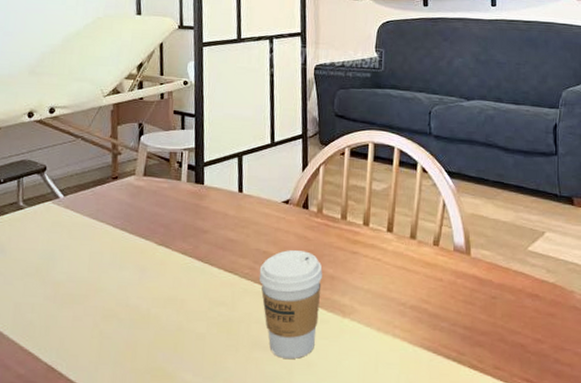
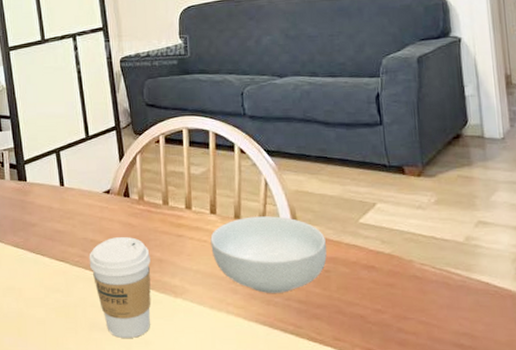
cereal bowl: none [384,237,496,318] -> present [210,216,327,293]

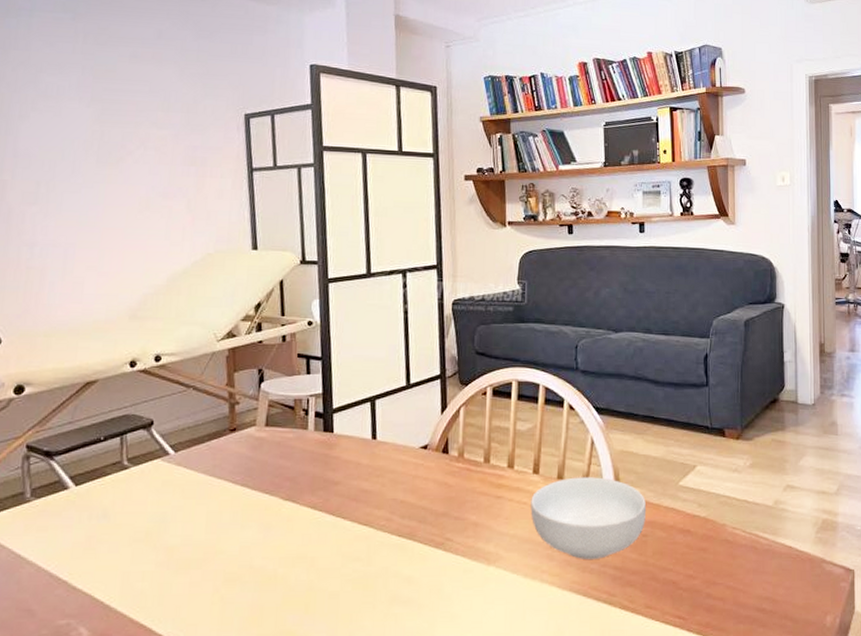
coffee cup: present [89,237,151,338] -> none [396,498,465,612]

